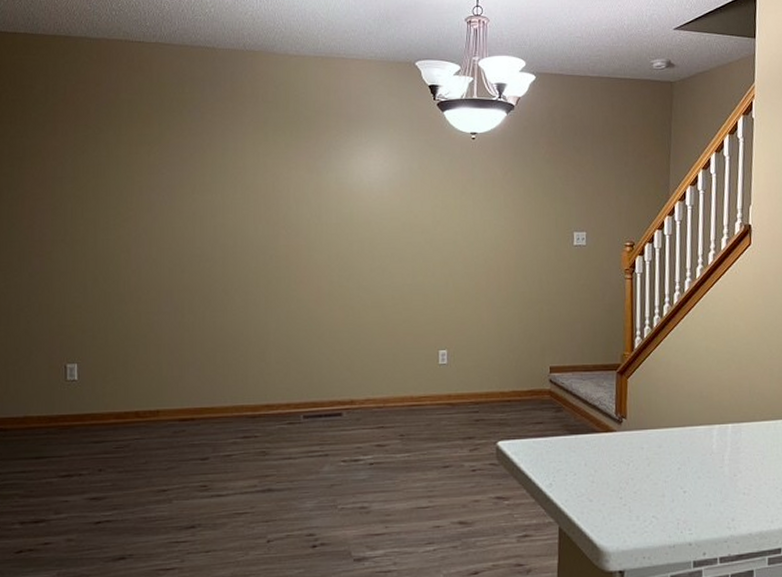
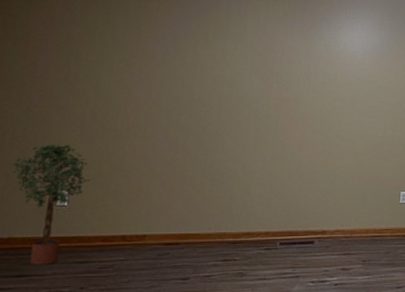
potted tree: none [21,312,98,447] -> present [12,144,90,266]

